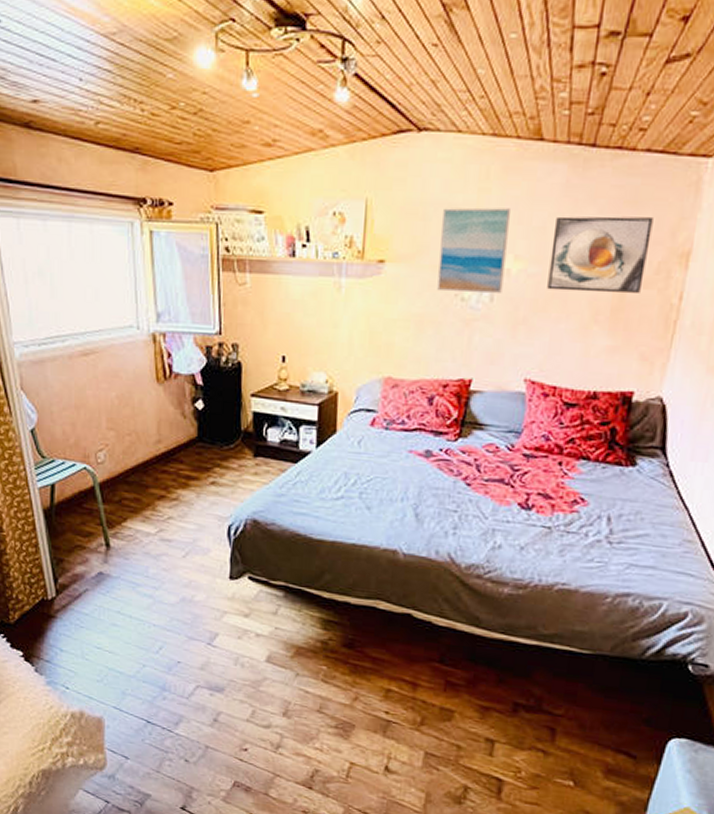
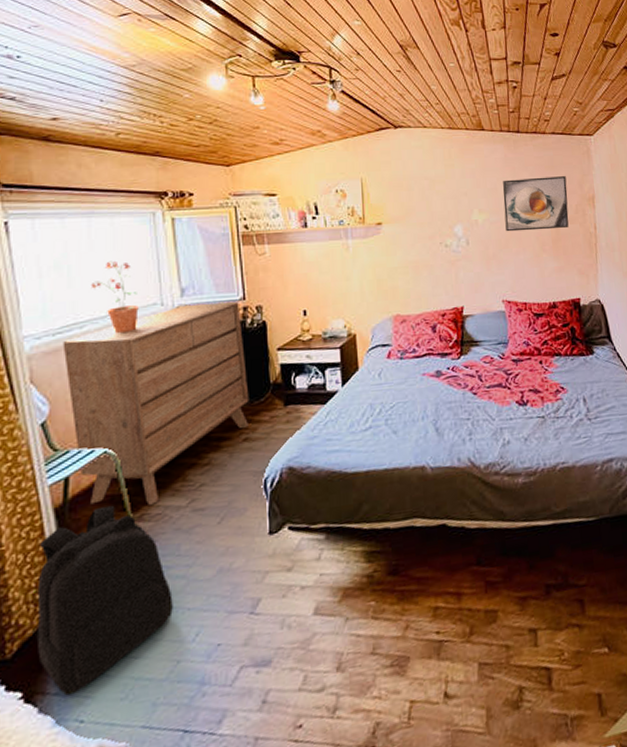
backpack: none [31,517,141,666] -> present [36,505,173,696]
dresser: none [47,331,219,526] -> present [63,302,249,505]
potted plant: none [71,273,116,354] -> present [91,260,139,334]
wall art: present [437,207,512,294] -> none [421,177,474,242]

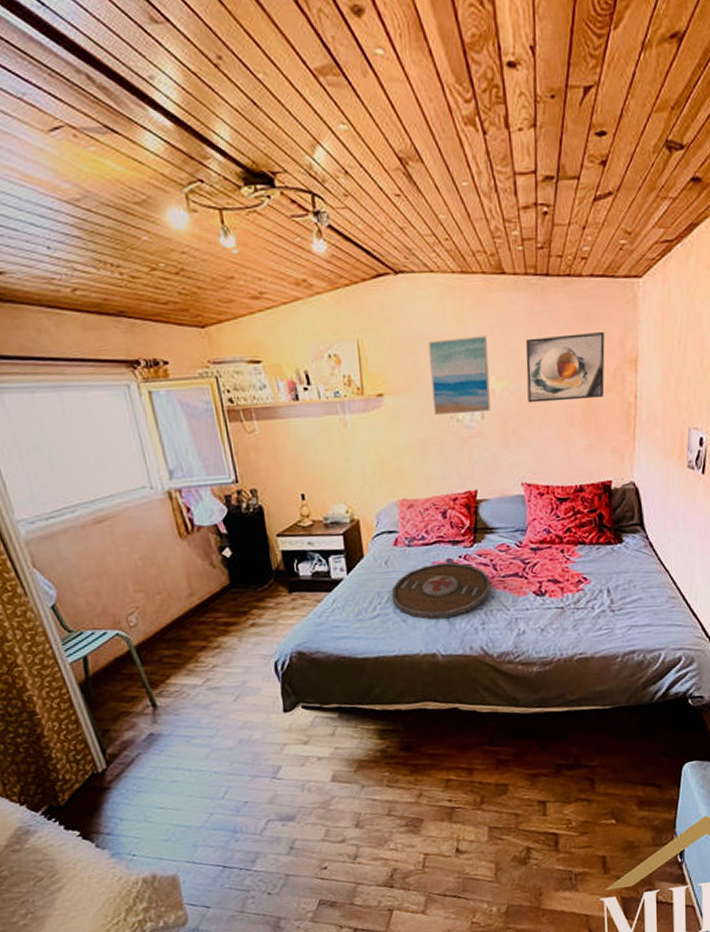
backpack: present [36,505,173,696] -> none [71,682,201,836]
dresser: present [63,302,249,505] -> none [57,485,254,683]
potted plant: present [91,260,139,334] -> none [74,440,130,519]
serving tray: none [383,374,477,431] -> present [391,562,491,619]
wall art: none [421,177,474,242] -> present [427,336,491,416]

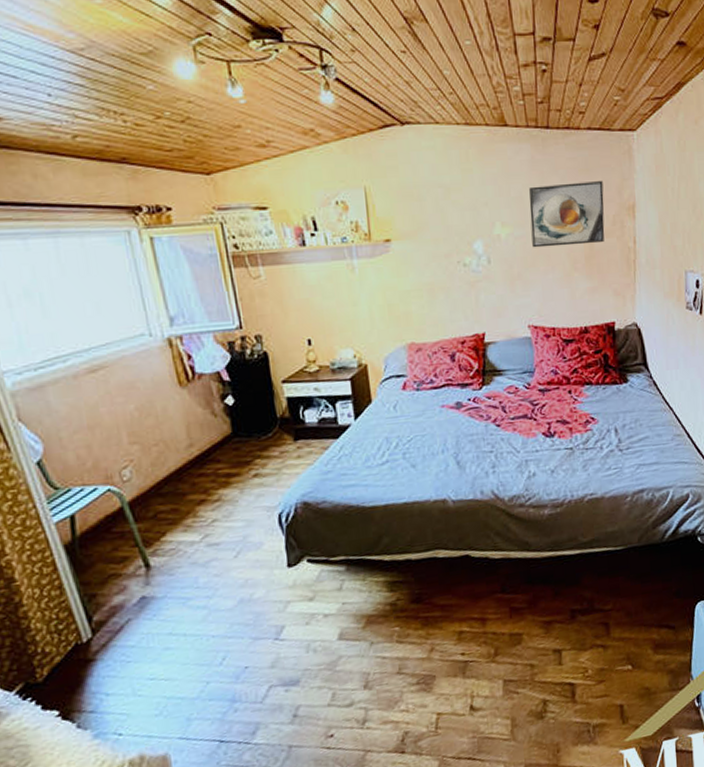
serving tray: present [391,562,491,619] -> none [400,405,500,464]
wall art: present [427,336,491,416] -> none [434,184,497,261]

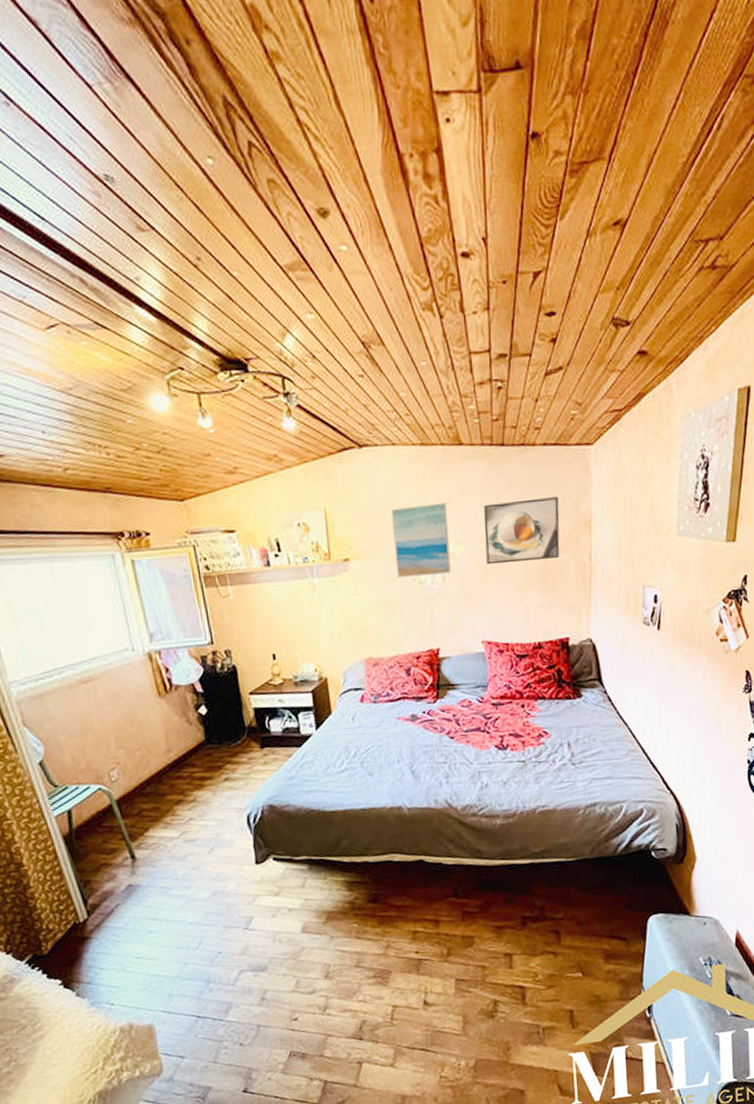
wall art: none [434,184,497,261] -> present [390,503,451,579]

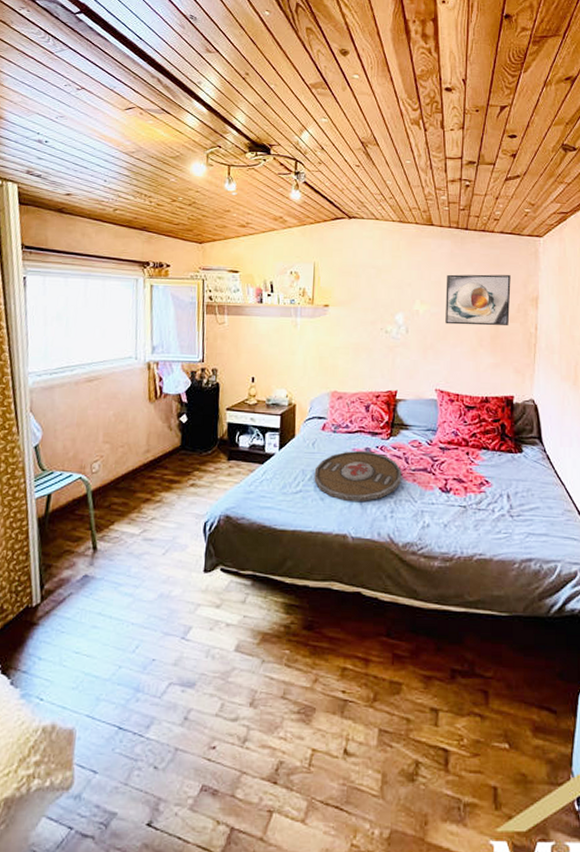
serving tray: none [358,718,454,773] -> present [314,450,401,501]
wall art: present [390,503,451,579] -> none [368,268,416,328]

